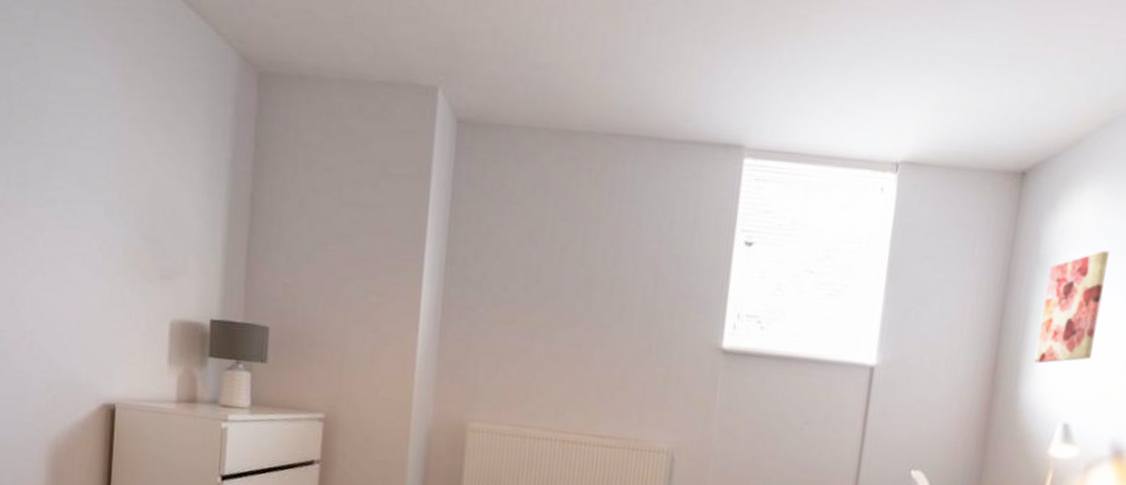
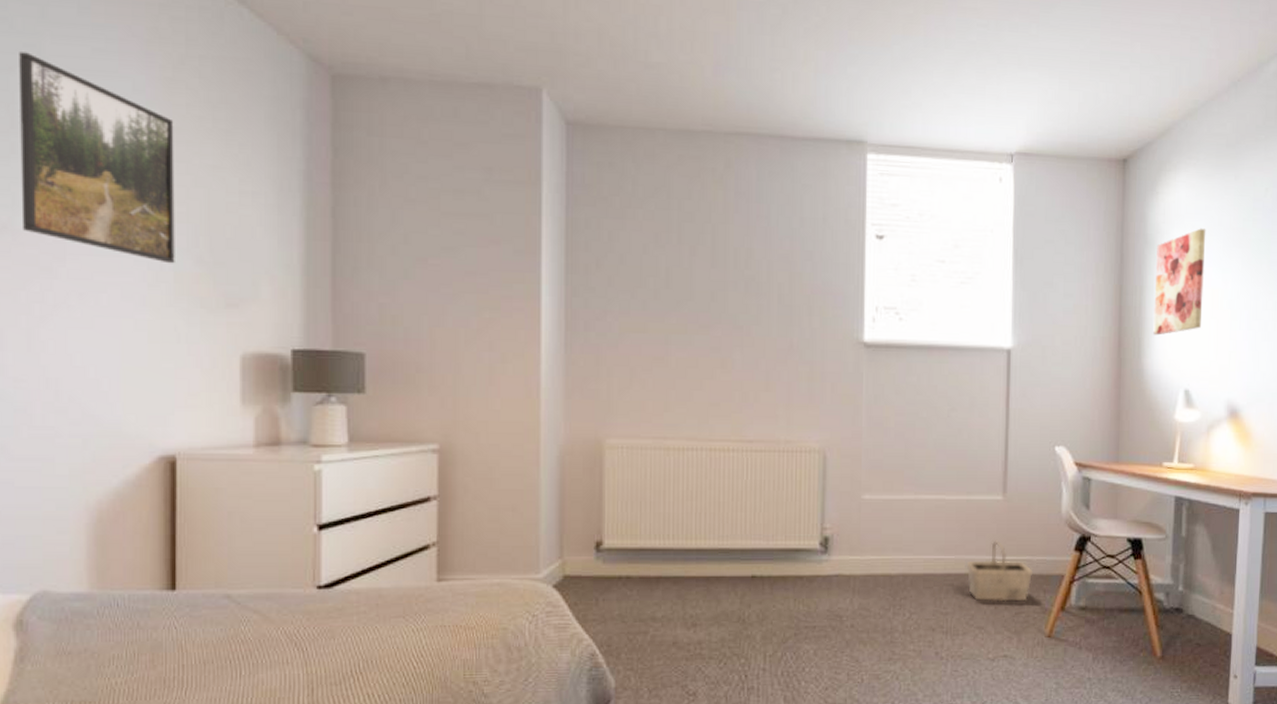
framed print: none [12,50,131,239] -> present [19,52,175,264]

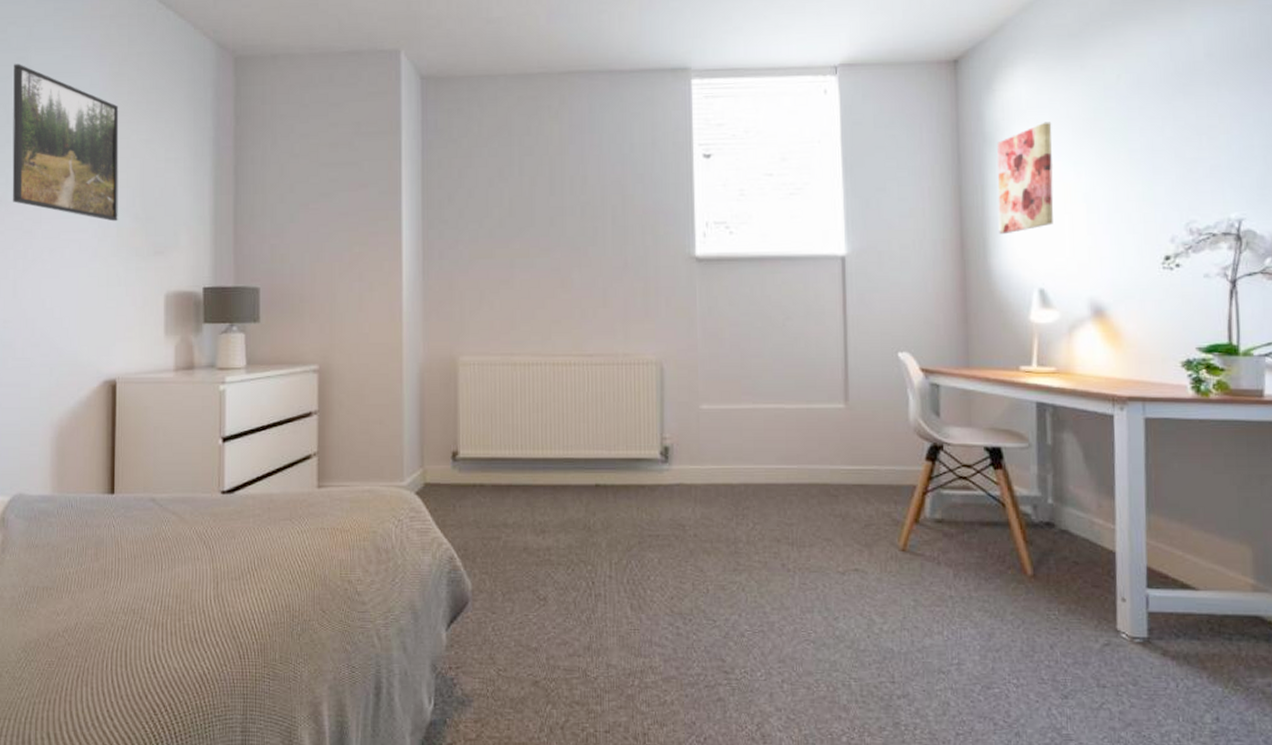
basket: present [966,540,1032,602] -> none [809,450,881,513]

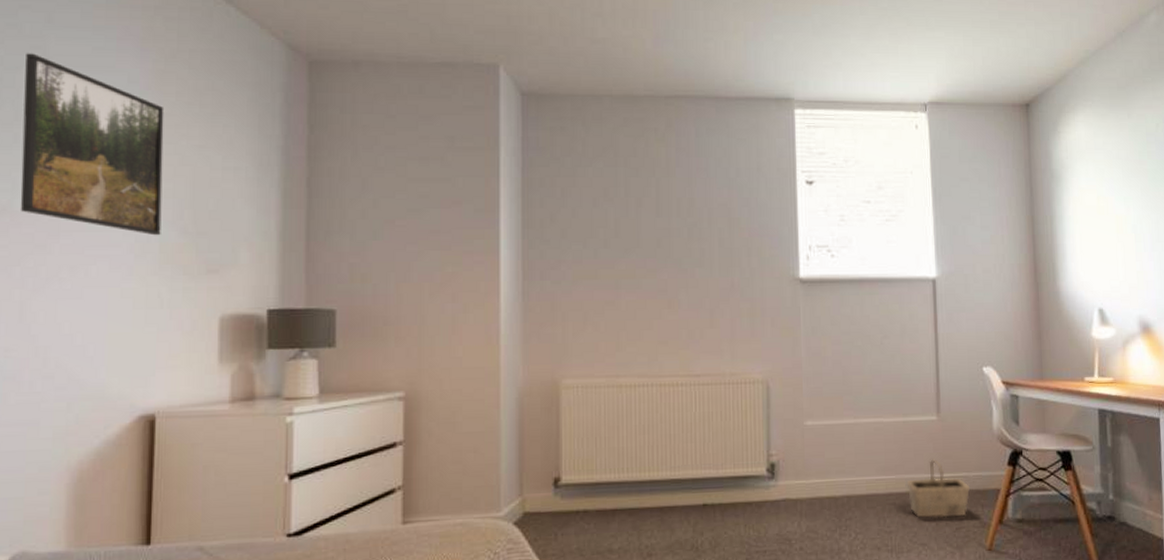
basket: none [809,450,881,513] -> present [906,459,970,518]
wall art: present [997,122,1054,235] -> none [1062,162,1109,260]

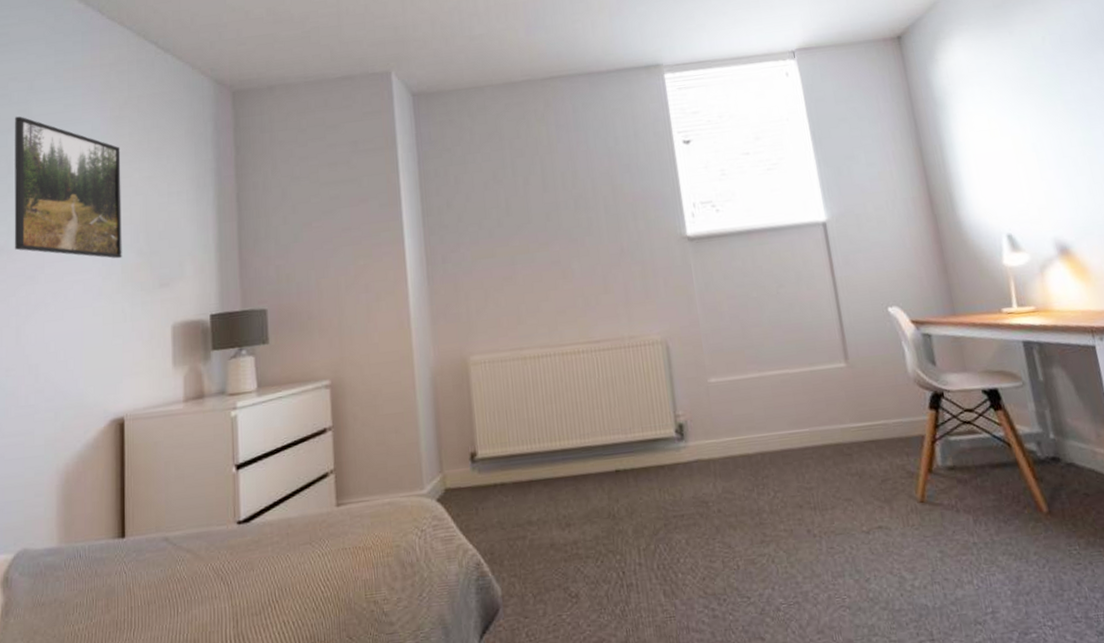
basket: present [906,459,970,518] -> none [821,408,892,472]

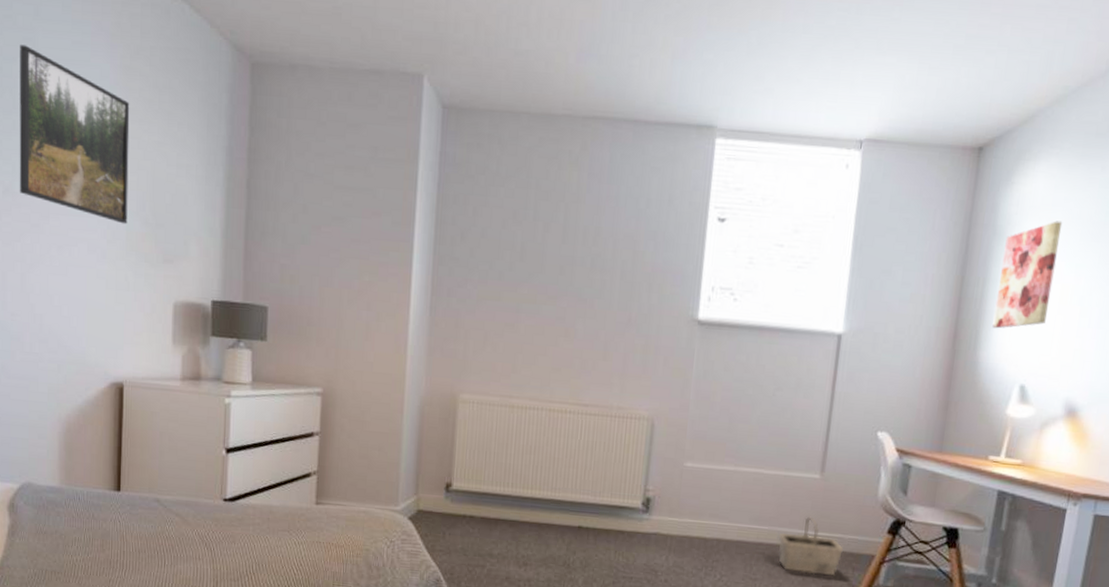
basket: none [821,408,892,472] -> present [778,516,843,575]
wall art: none [947,83,1009,188] -> present [992,221,1063,329]

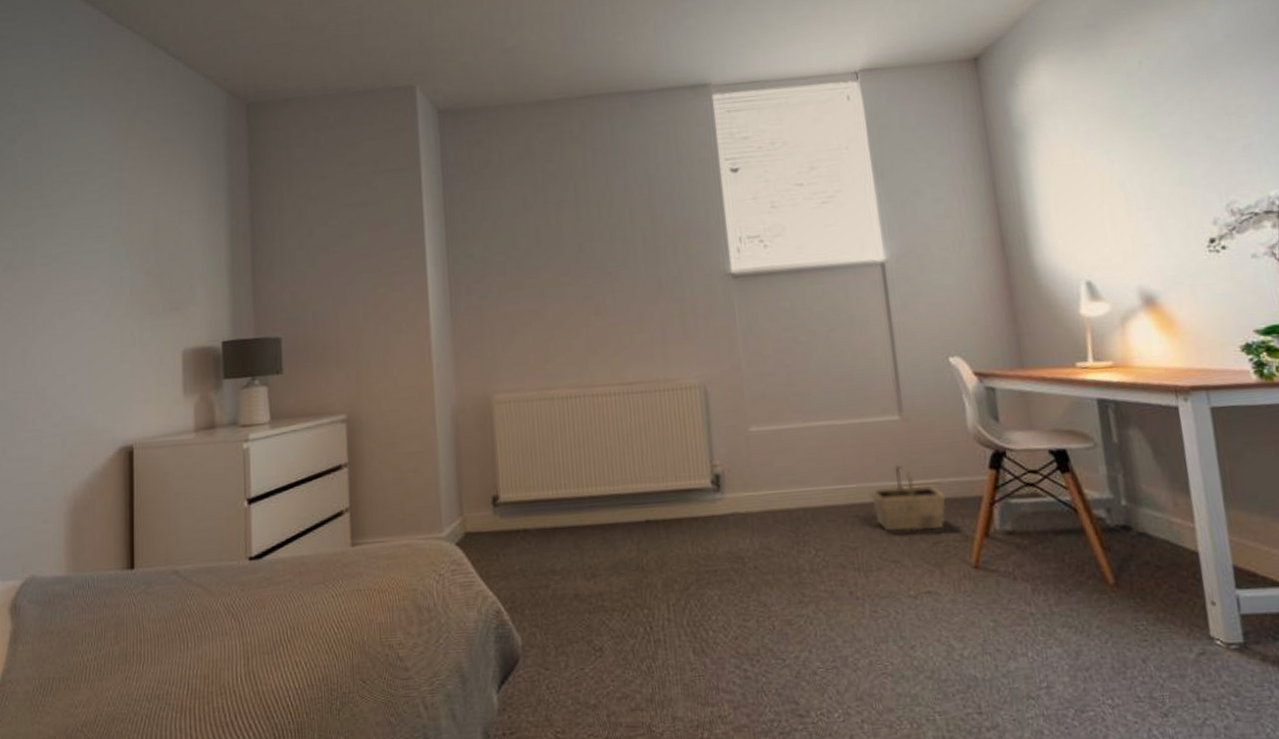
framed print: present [19,45,130,224] -> none [20,125,131,280]
wall art: present [992,221,1063,329] -> none [1026,112,1092,229]

